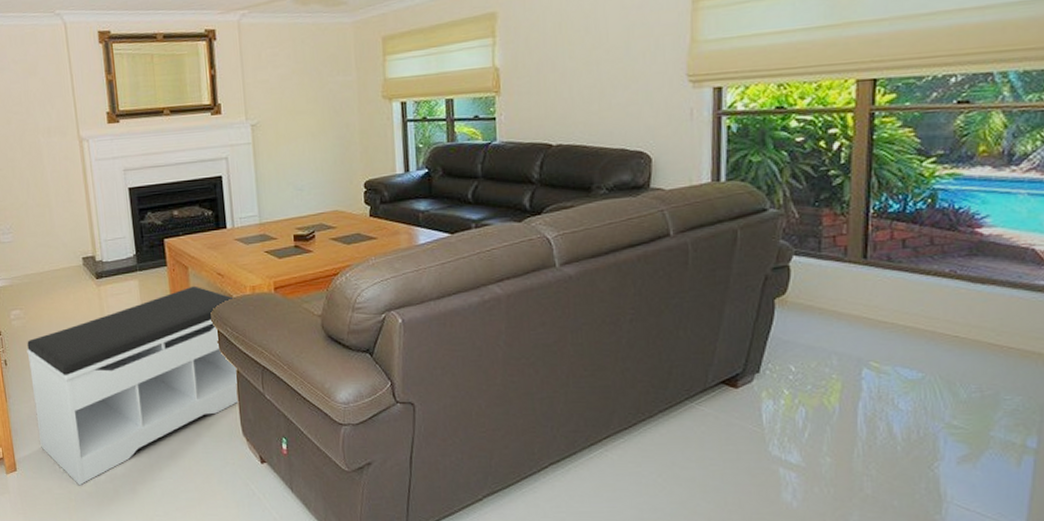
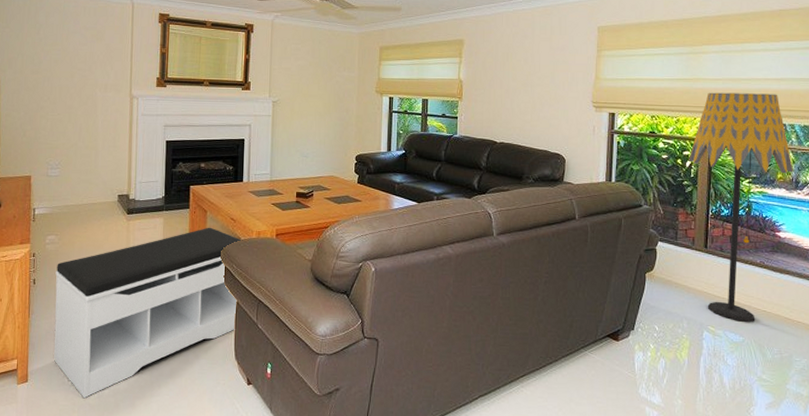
floor lamp: none [837,29,1004,353] -> present [689,92,793,322]

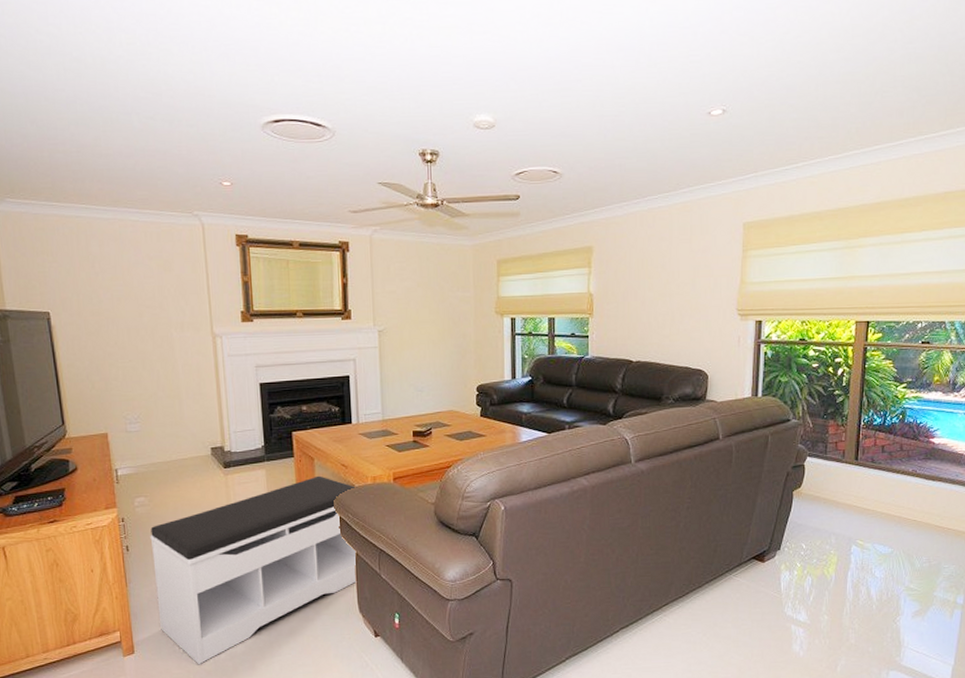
floor lamp: present [689,92,793,322] -> none [841,288,951,533]

